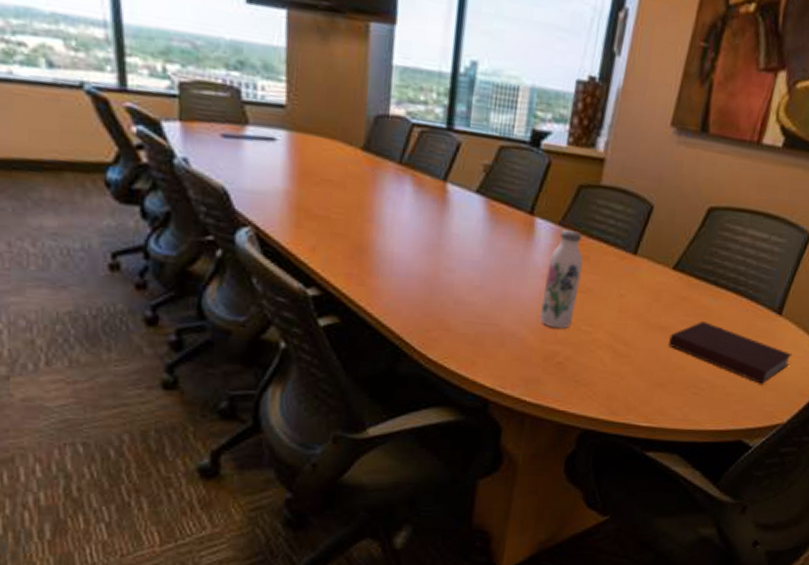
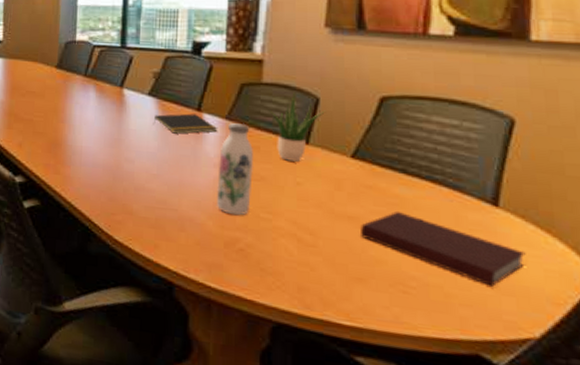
notepad: none [479,216,550,241] -> present [153,113,218,134]
potted plant: none [604,198,657,273] -> present [269,92,325,162]

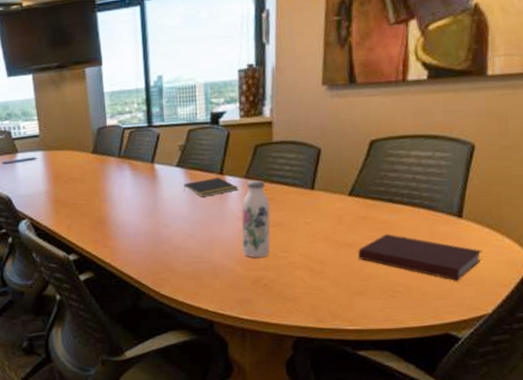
potted plant: present [269,92,325,162] -> none [280,146,326,206]

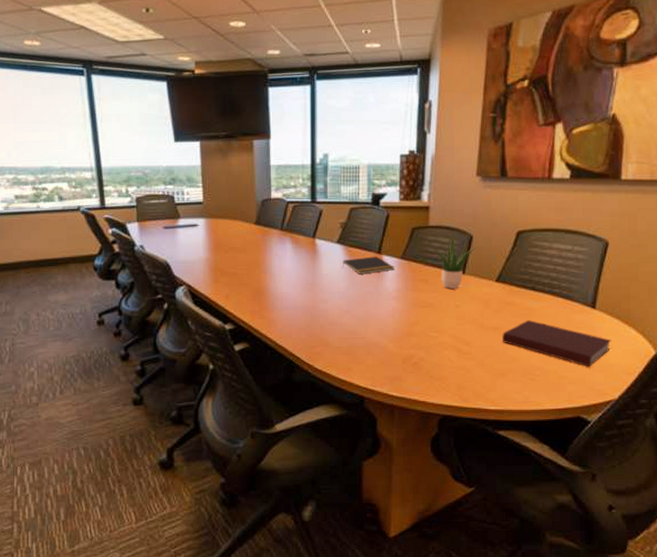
water bottle: present [241,179,271,258] -> none [395,261,424,337]
potted plant: none [280,146,326,206] -> present [435,232,477,289]

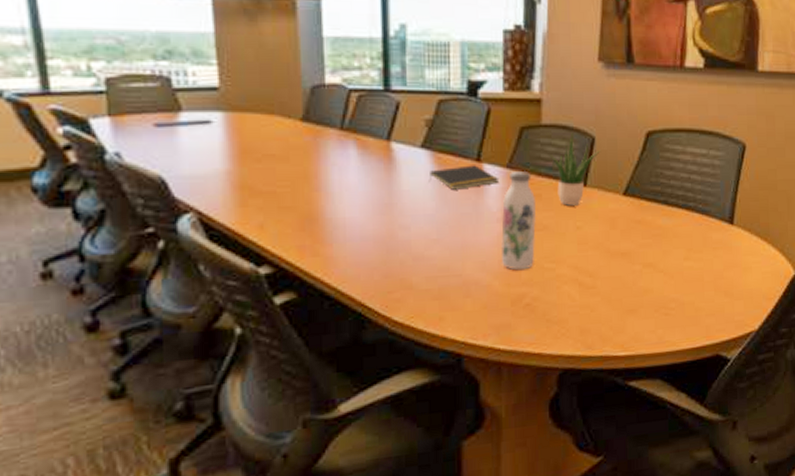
water bottle: none [395,261,424,337] -> present [500,170,537,271]
notebook: present [502,320,612,367] -> none [632,241,751,295]

